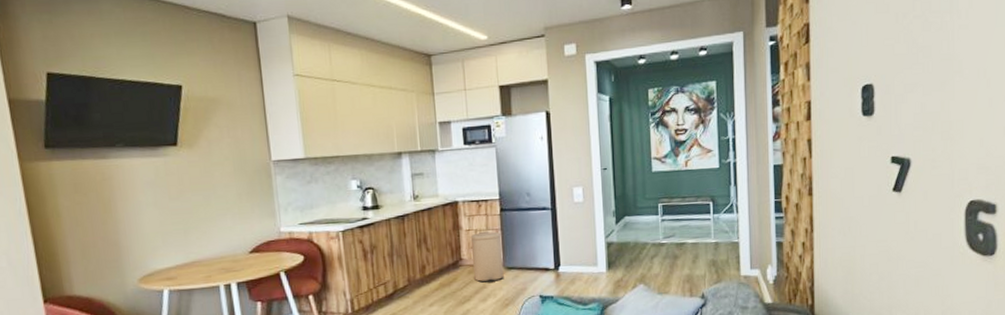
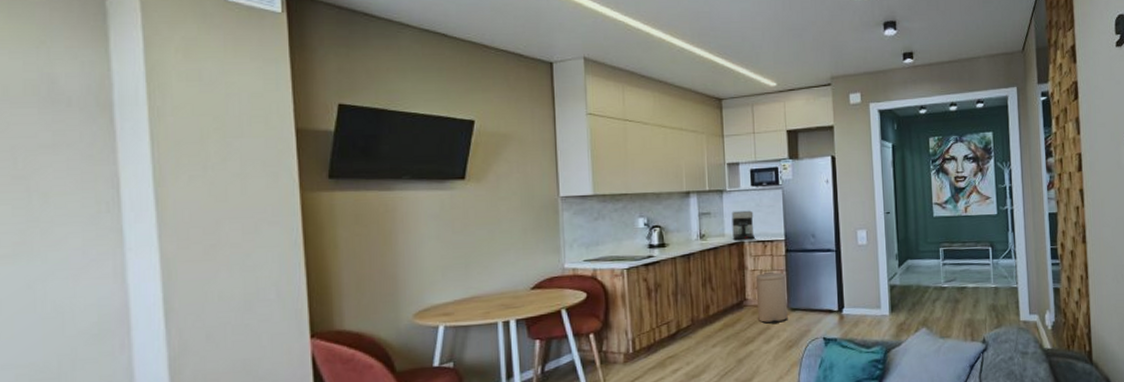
coffee maker: none [444,170,469,201] -> present [731,210,755,241]

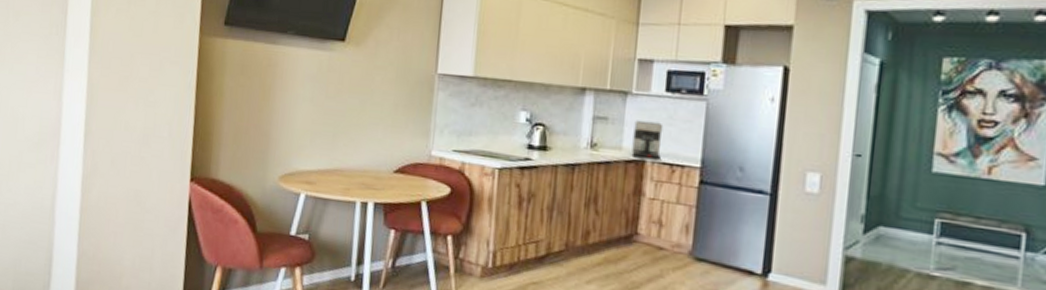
pedal bin: present [755,271,788,324] -> none [650,203,695,273]

